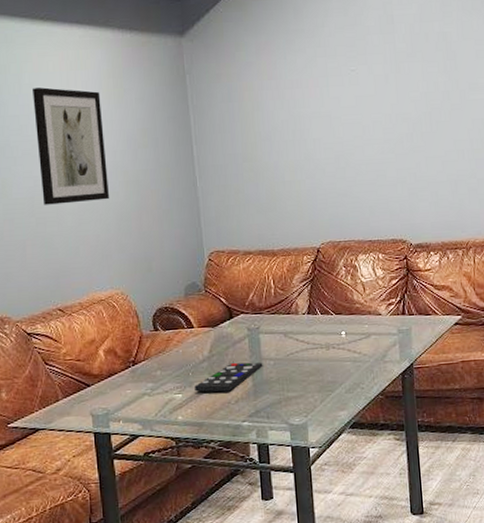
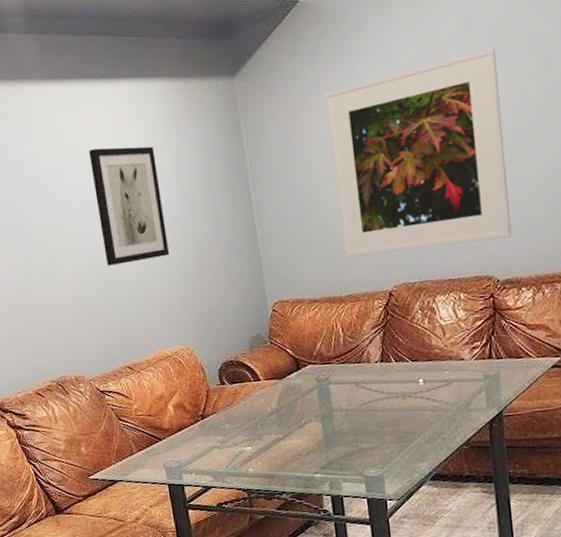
remote control: present [194,362,263,392] -> none [264,413,334,445]
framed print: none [264,42,423,214] -> present [323,48,512,258]

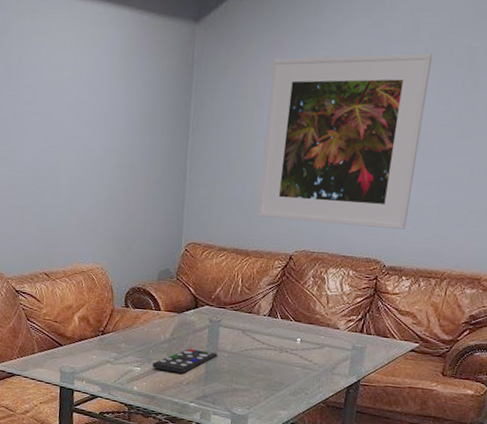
wall art: present [89,146,169,266] -> none [44,61,110,179]
remote control: none [264,413,334,445] -> present [152,348,218,374]

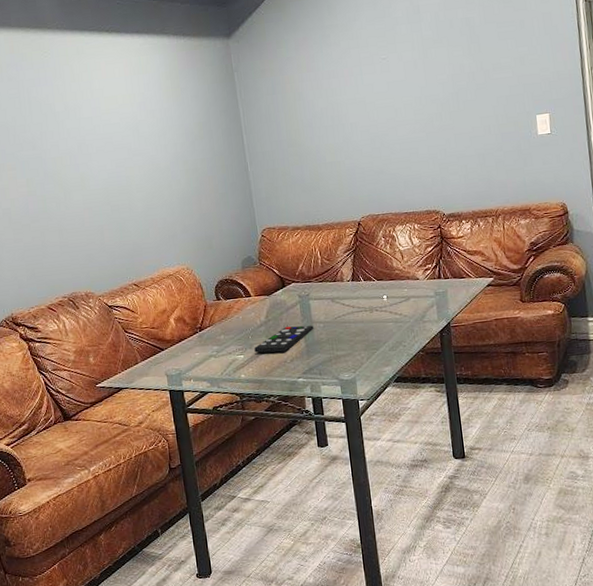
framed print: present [258,53,432,229] -> none [303,29,453,193]

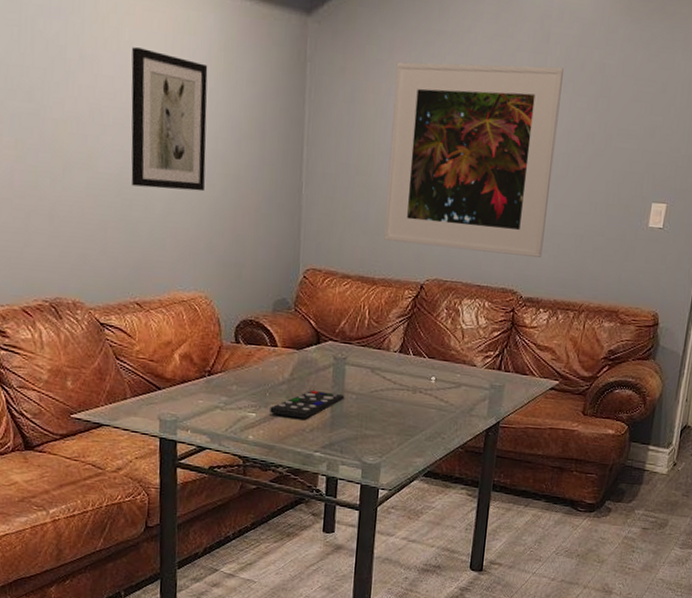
wall art: none [102,91,172,194] -> present [131,47,208,192]
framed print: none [303,29,453,193] -> present [384,61,564,257]

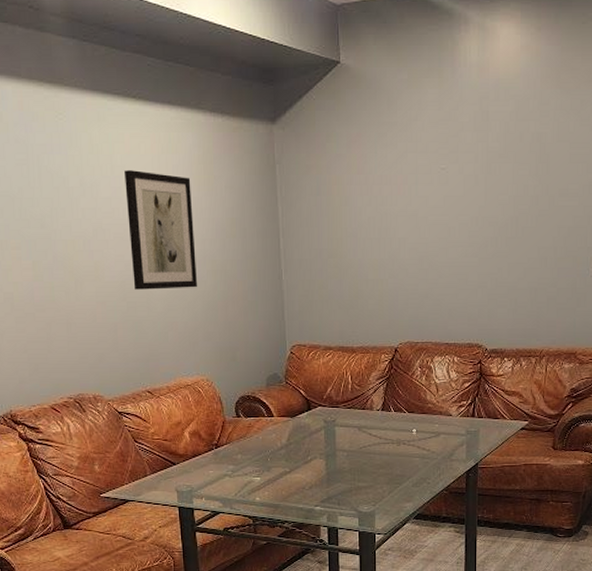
remote control: present [270,389,345,419] -> none [272,451,337,478]
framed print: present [384,61,564,257] -> none [354,141,504,313]

